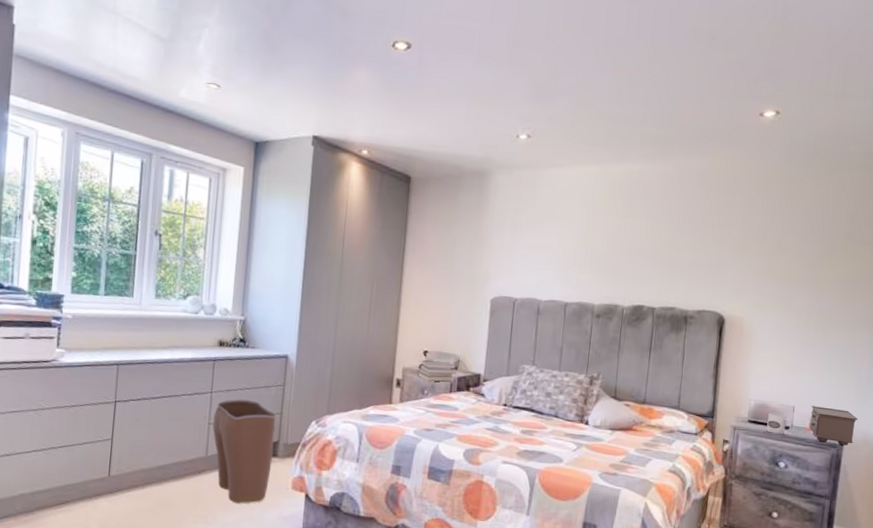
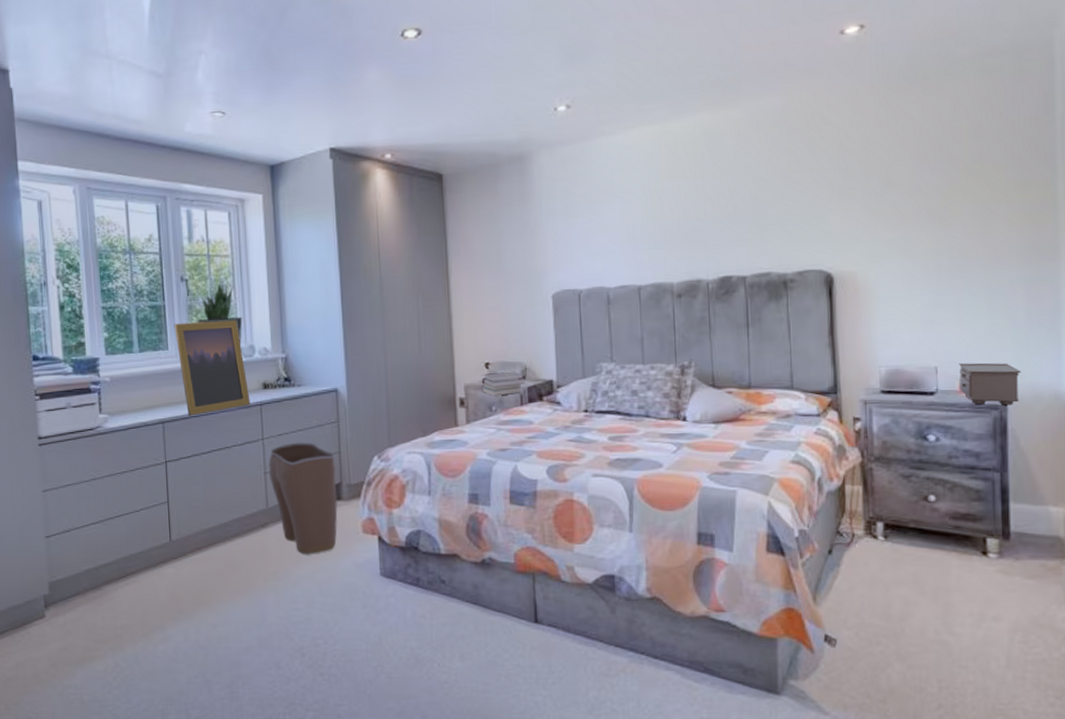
picture frame: none [141,273,205,362] -> present [174,320,251,416]
planter: none [165,242,209,303] -> present [197,281,243,345]
mug: present [766,412,793,434] -> none [905,378,938,402]

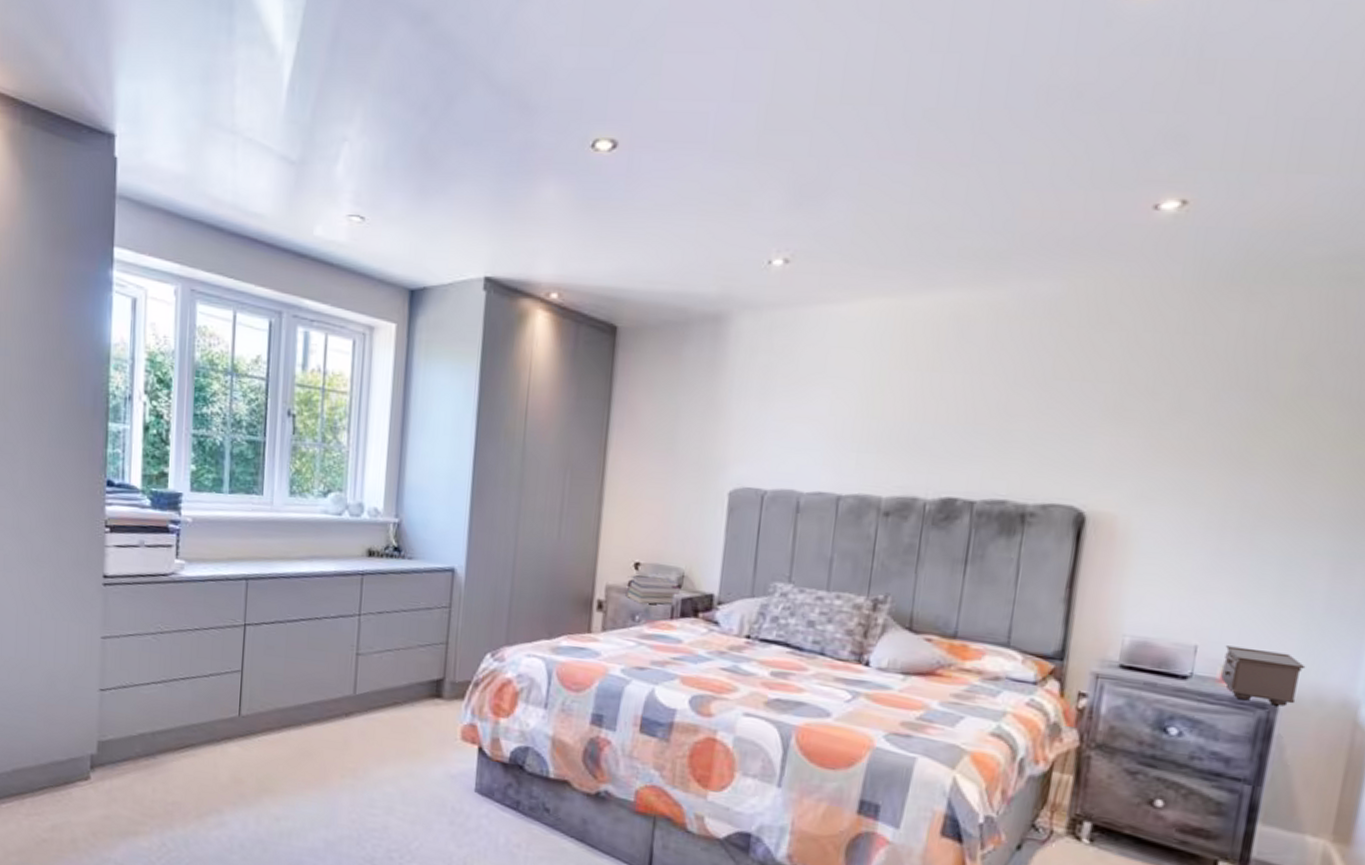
picture frame: present [174,320,251,416] -> none [272,465,351,576]
planter: present [197,281,243,345] -> none [300,423,354,501]
laundry basket: present [269,442,338,554] -> none [362,624,441,755]

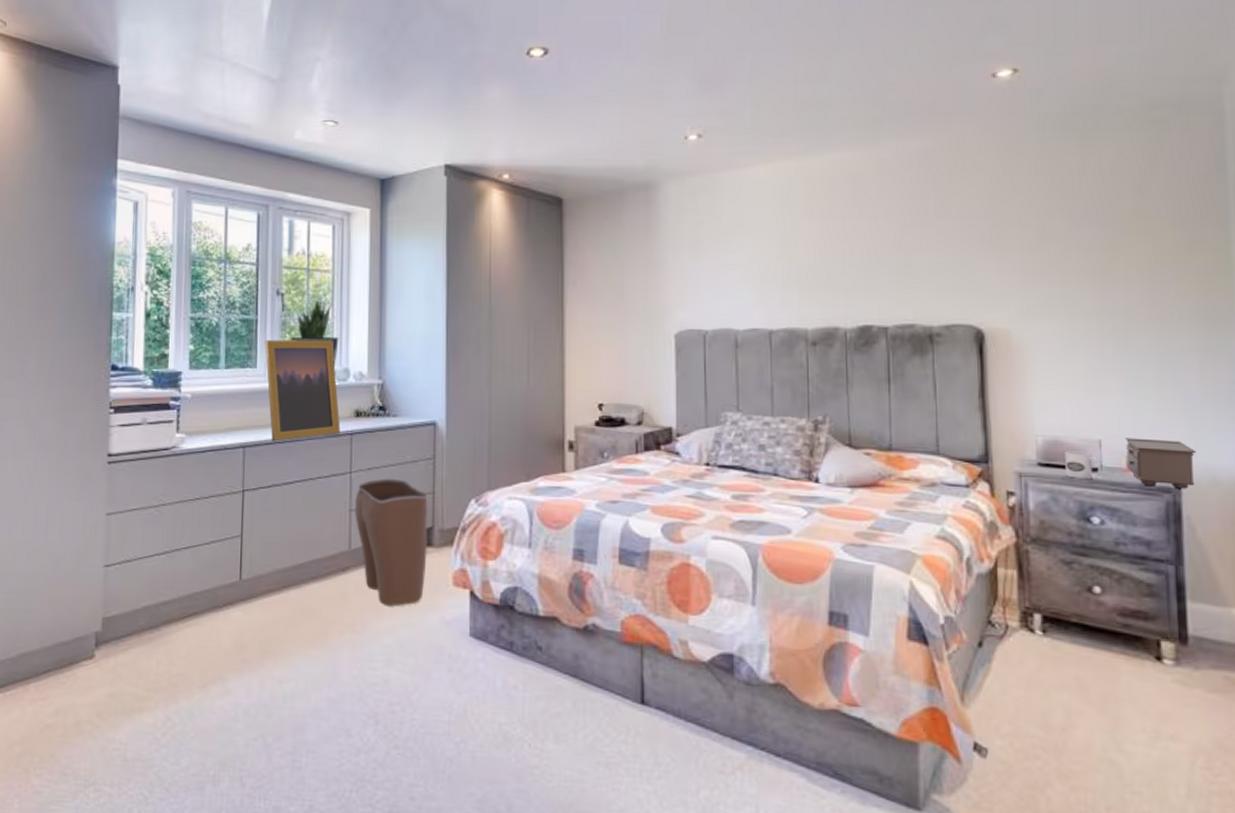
picture frame: none [272,465,351,576] -> present [265,339,340,442]
planter: none [300,423,354,501] -> present [290,298,339,368]
laundry basket: none [362,624,441,755] -> present [355,478,428,606]
books: present [625,575,681,605] -> none [593,415,642,442]
mug: none [1149,654,1193,687] -> present [1065,451,1103,479]

